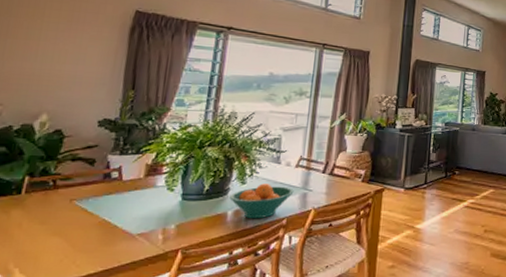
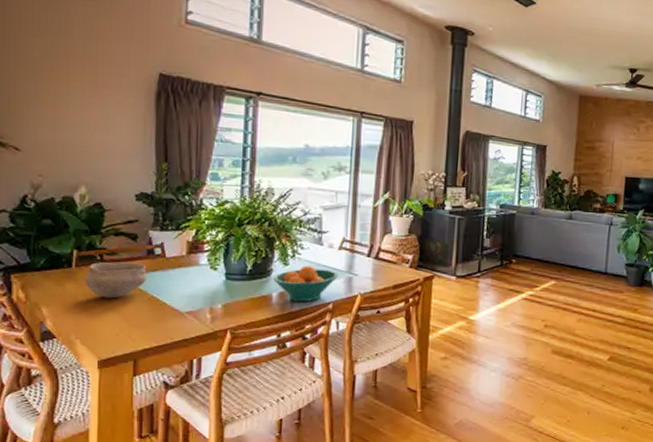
bowl: none [32,187,101,224] -> present [84,261,147,299]

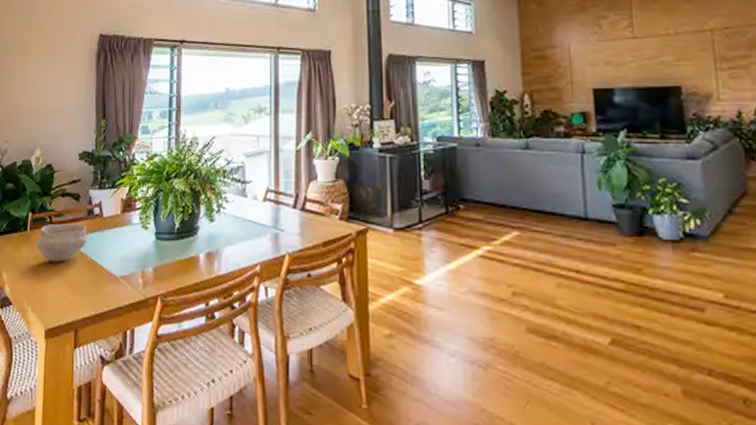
fruit bowl: present [273,265,339,303] -> none [200,221,264,264]

